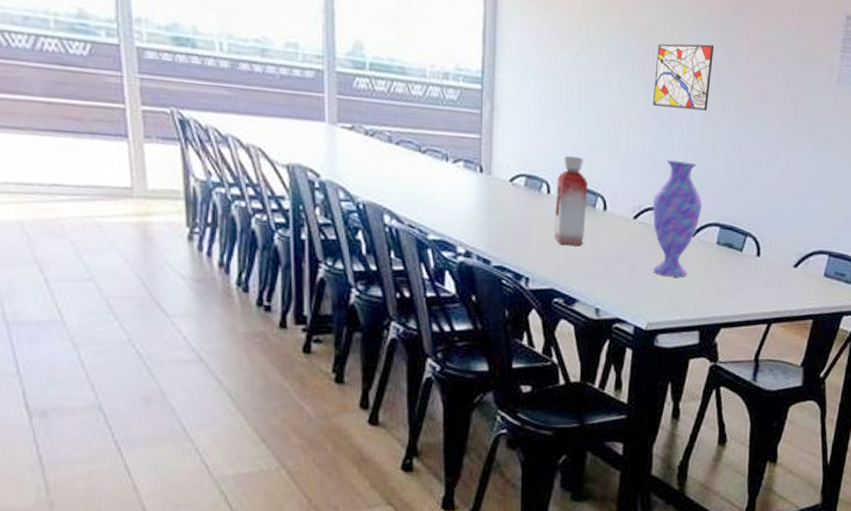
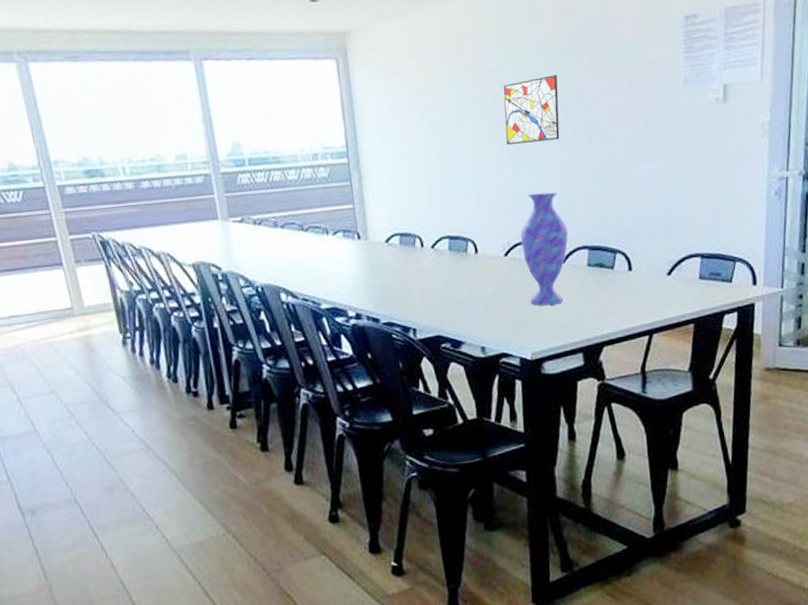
bottle: present [554,155,589,247] -> none [428,207,462,293]

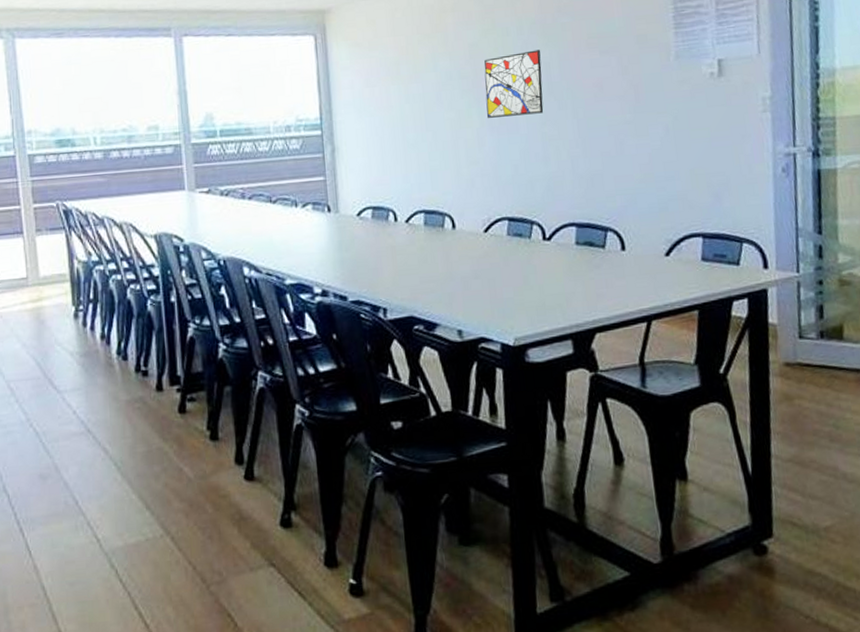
vase: present [520,192,568,306] -> none [501,166,554,286]

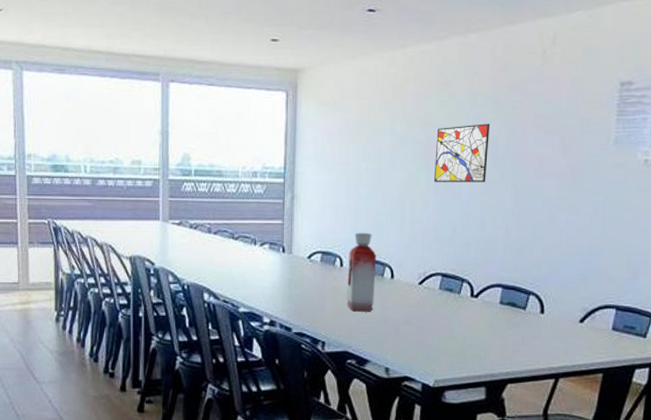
bottle: none [402,180,437,271] -> present [347,232,377,312]

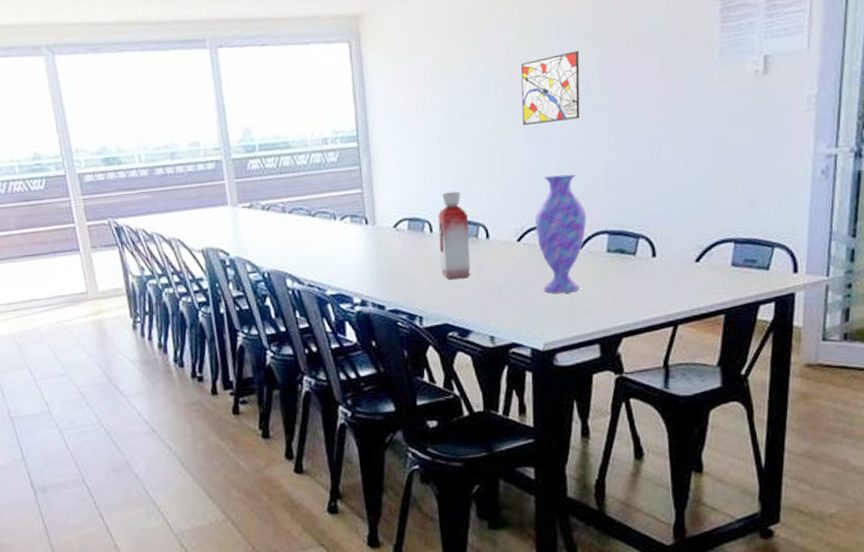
vase: none [436,230,484,336] -> present [534,174,587,294]

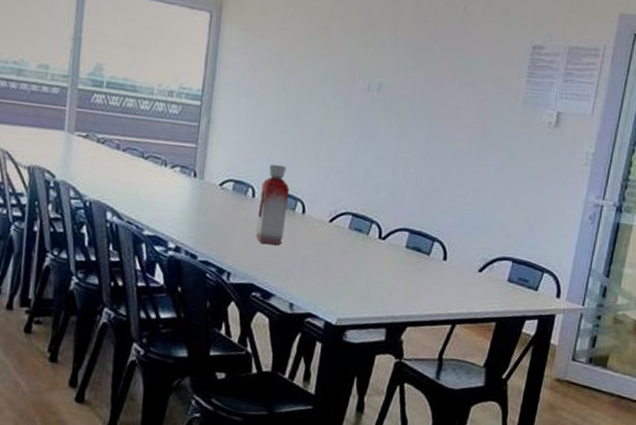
wall art: present [520,51,580,125] -> none [352,68,409,127]
vase: present [534,174,587,294] -> none [345,170,393,277]

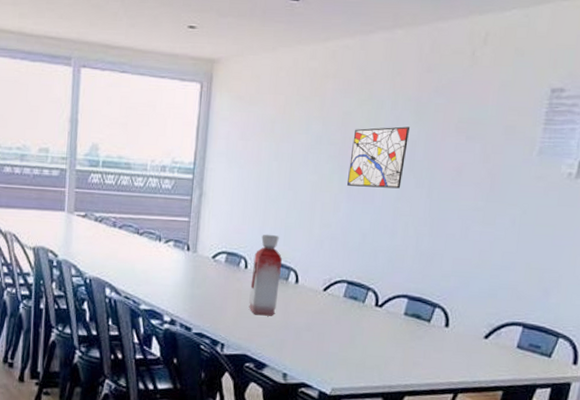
wall art: none [352,68,409,127] -> present [347,126,409,189]

